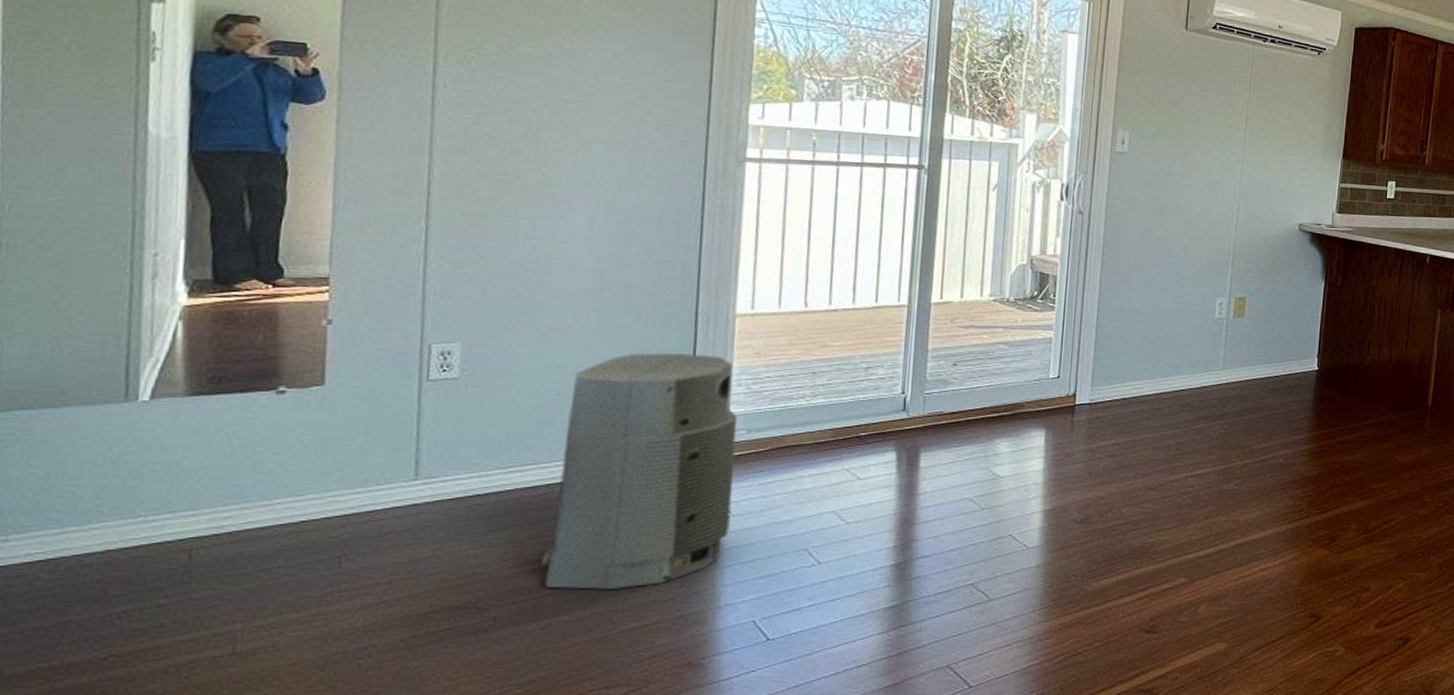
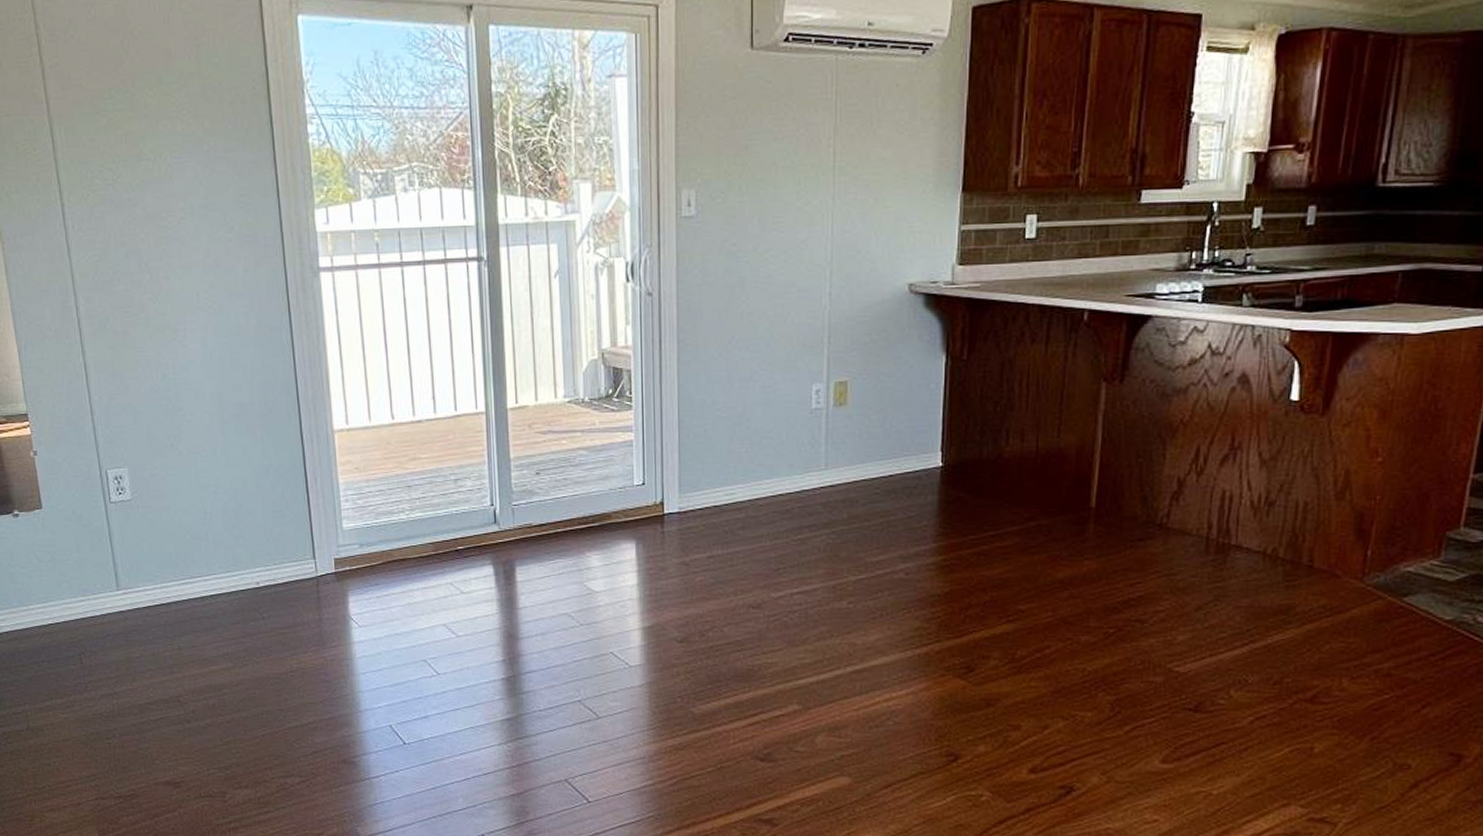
air purifier: present [542,353,737,591] -> none [215,471,359,692]

